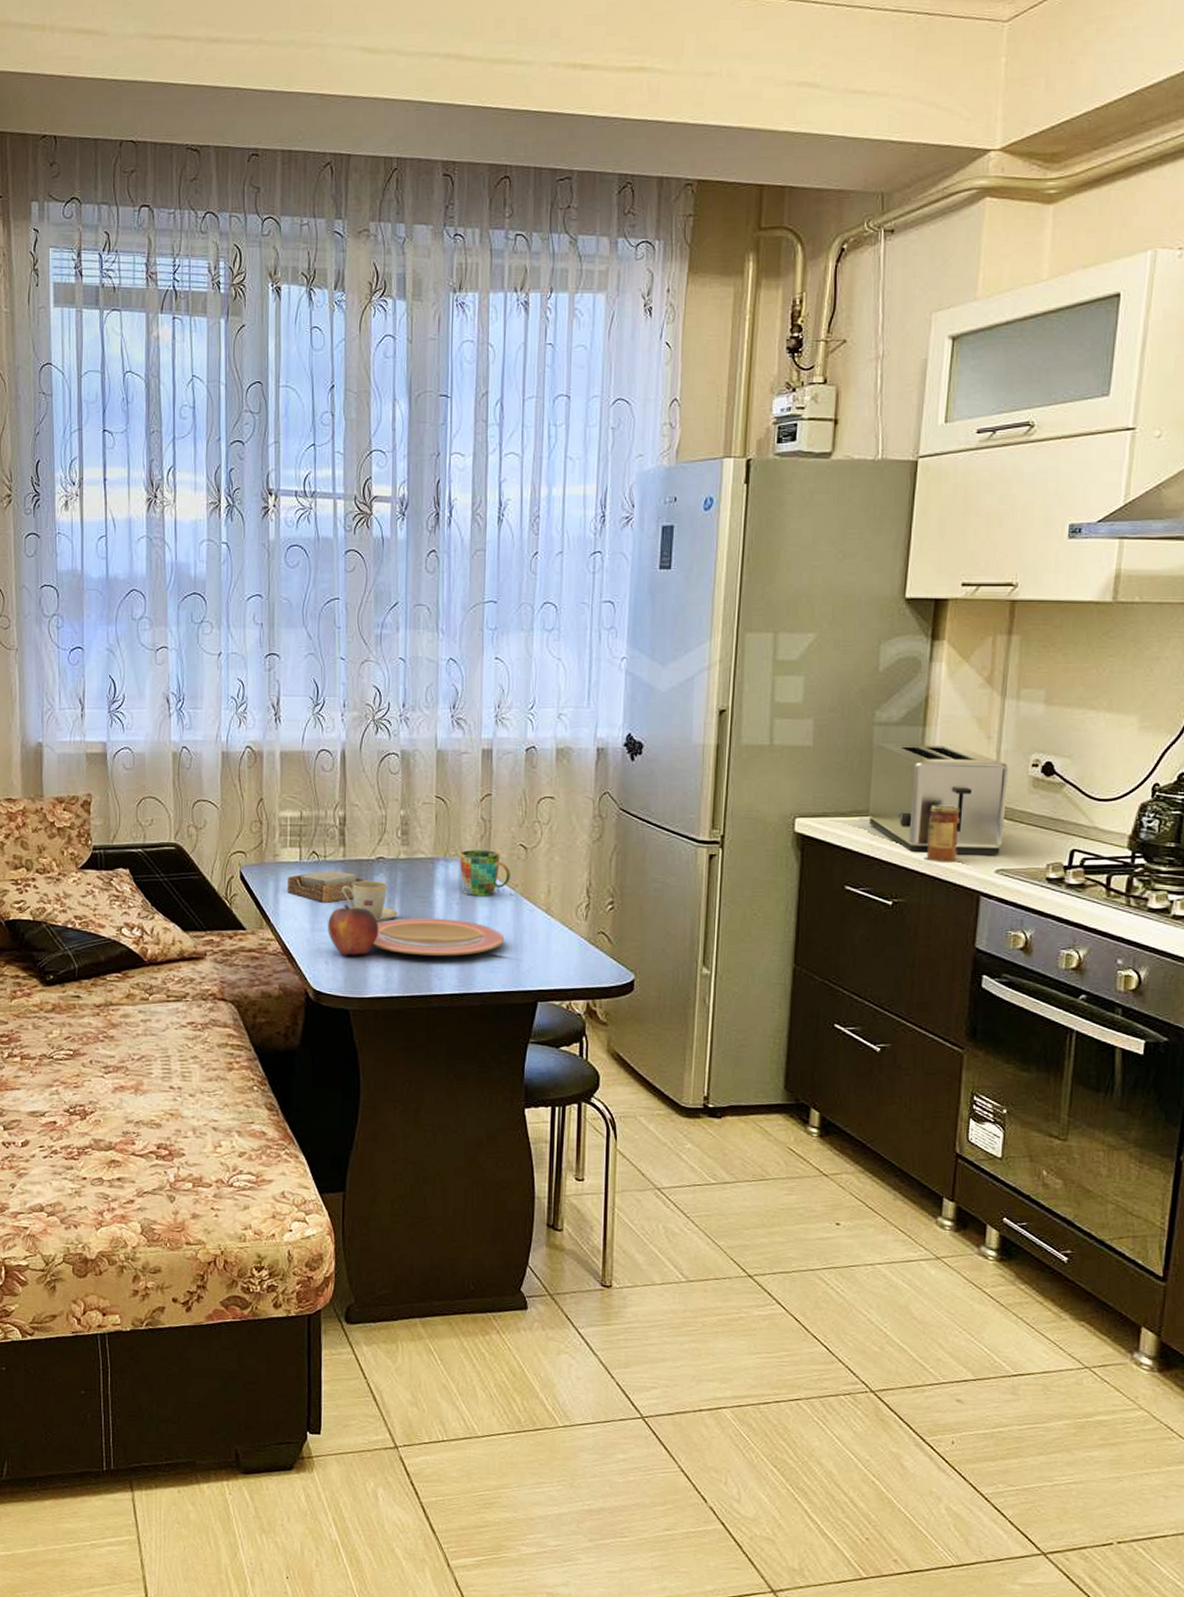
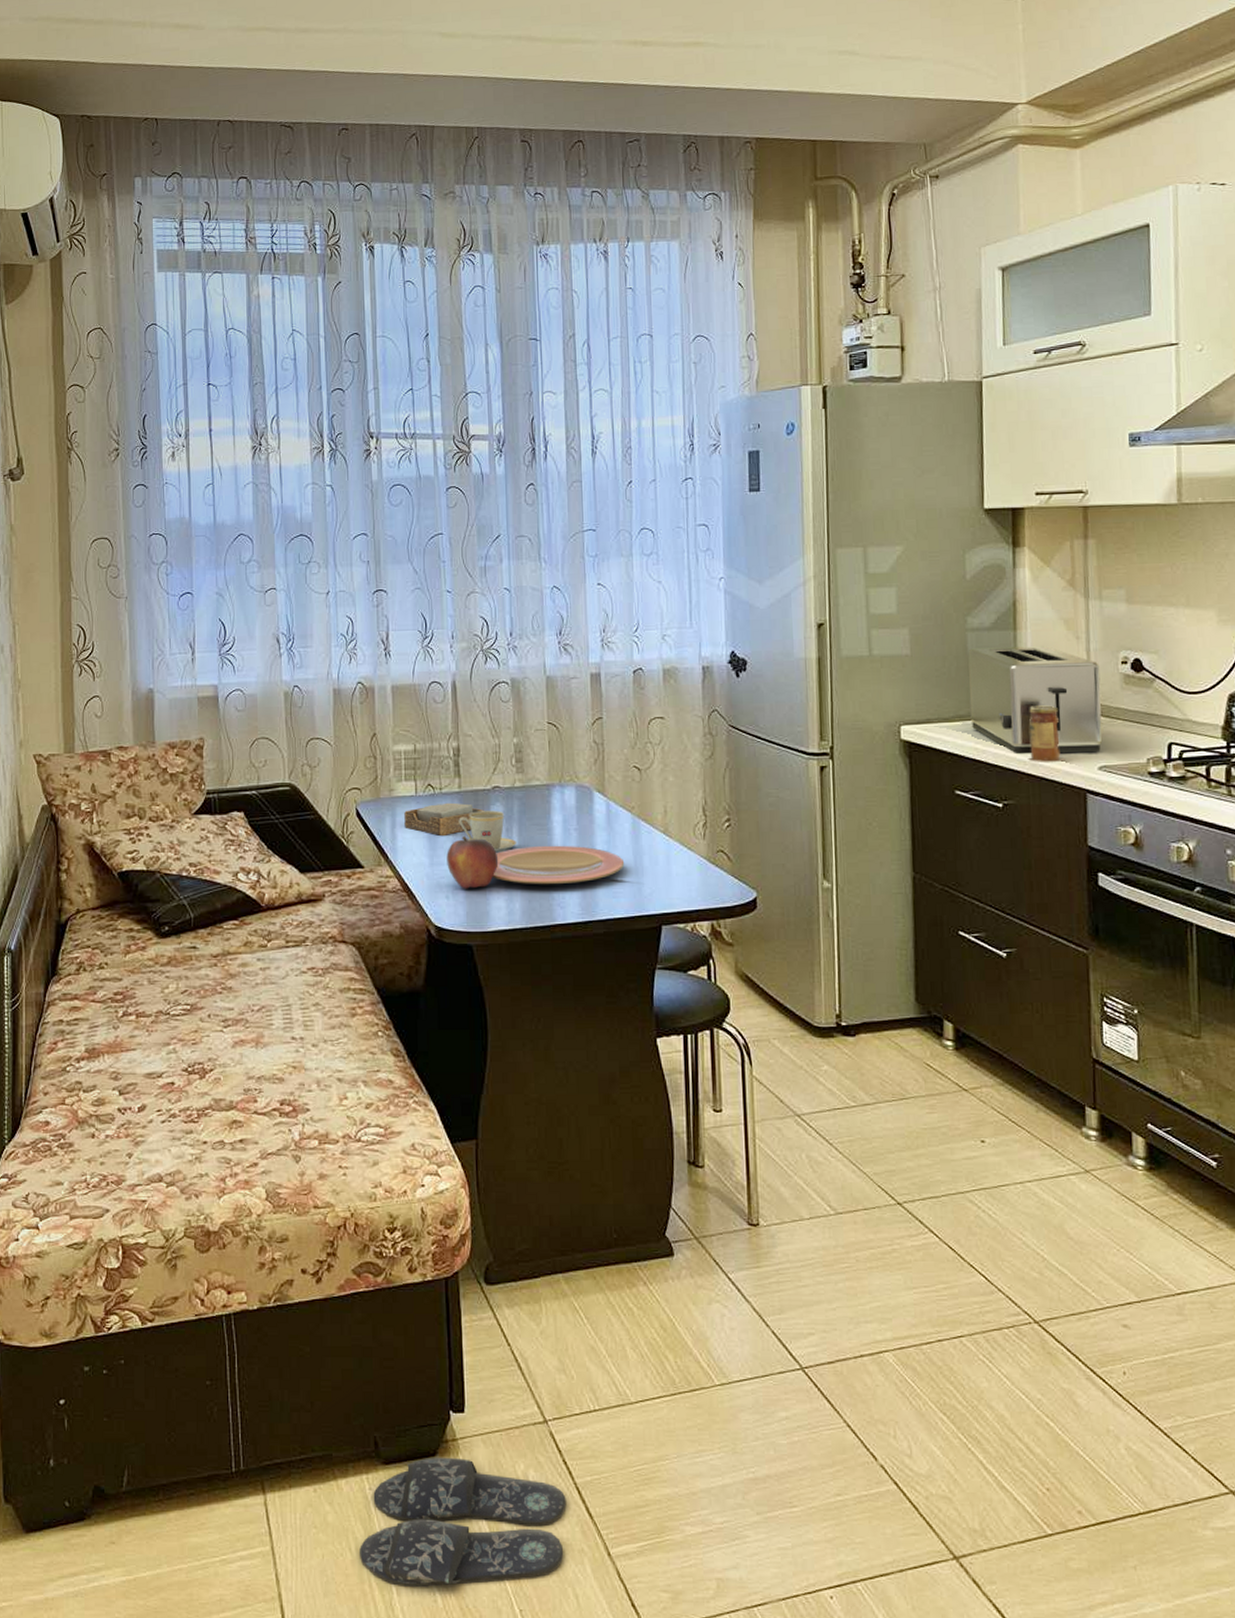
slippers: none [218,1470,412,1581] -> present [360,1457,567,1587]
mug: present [460,850,511,897] -> none [576,774,626,822]

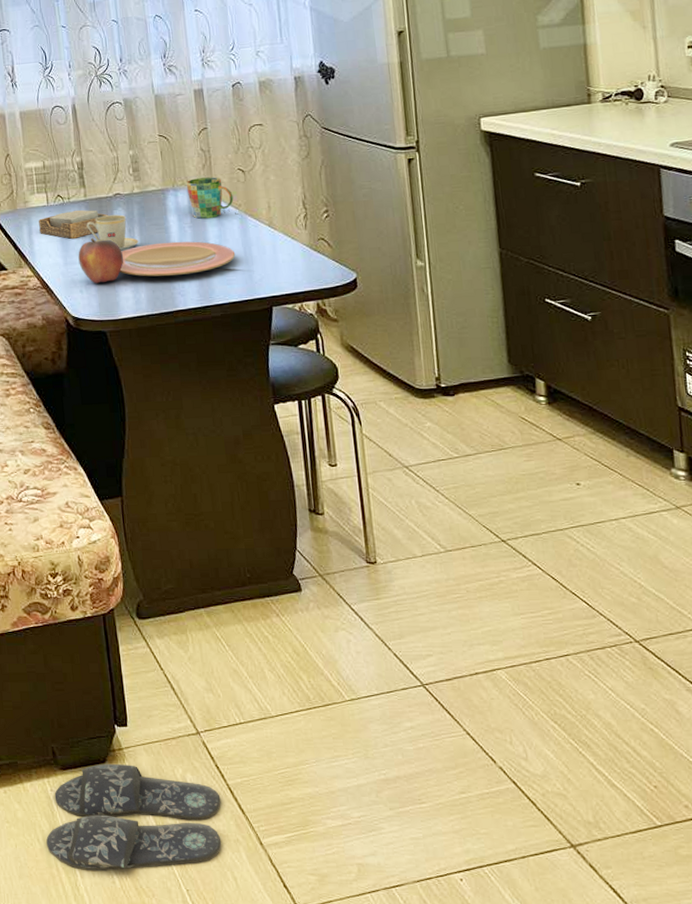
mug: none [576,774,626,822] -> present [187,177,234,220]
toaster: present [968,646,1103,755] -> none [540,37,673,137]
canister: present [1028,705,1065,763] -> none [601,90,638,144]

